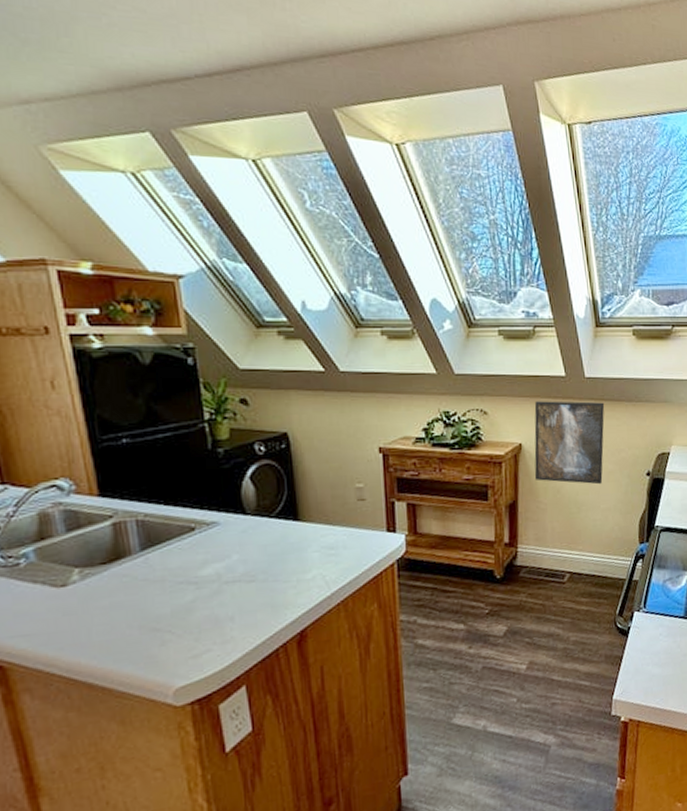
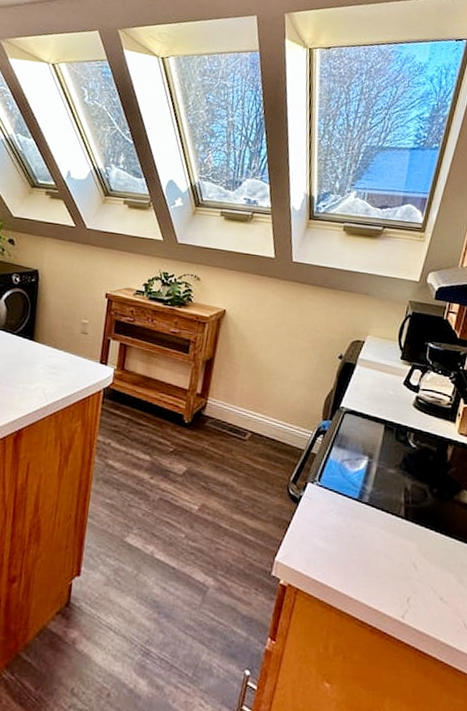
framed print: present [534,401,605,485] -> none [232,276,308,359]

